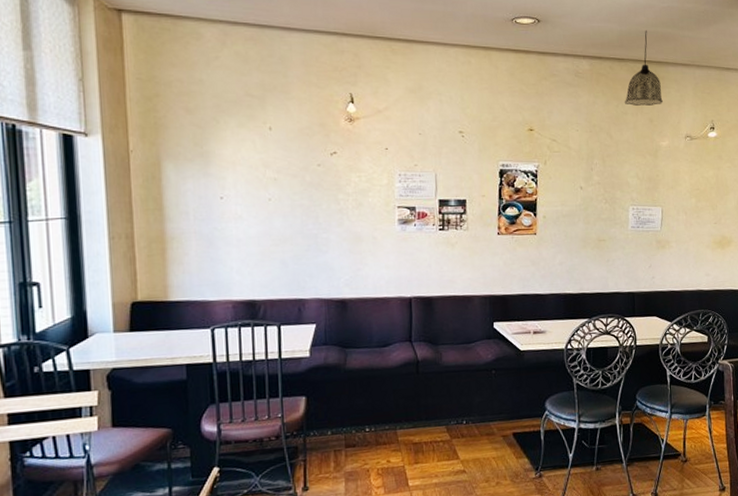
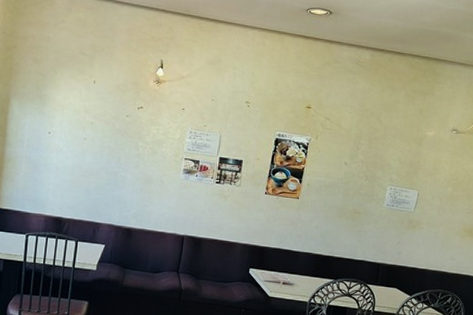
pendant lamp: present [624,30,663,106] -> none [398,29,436,98]

